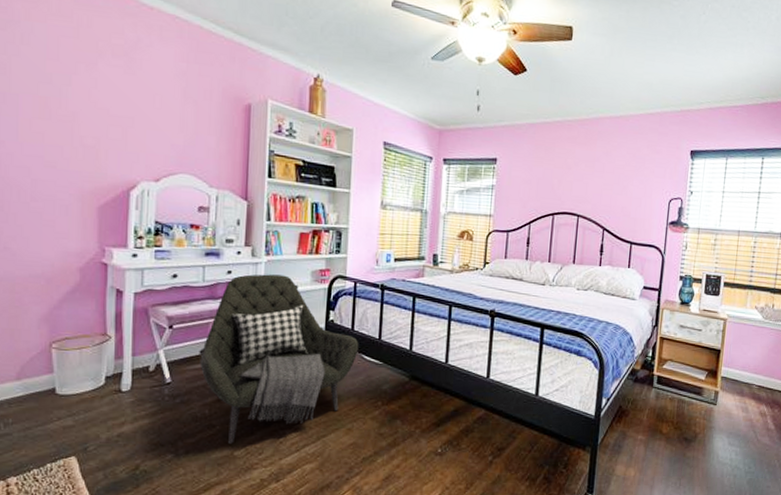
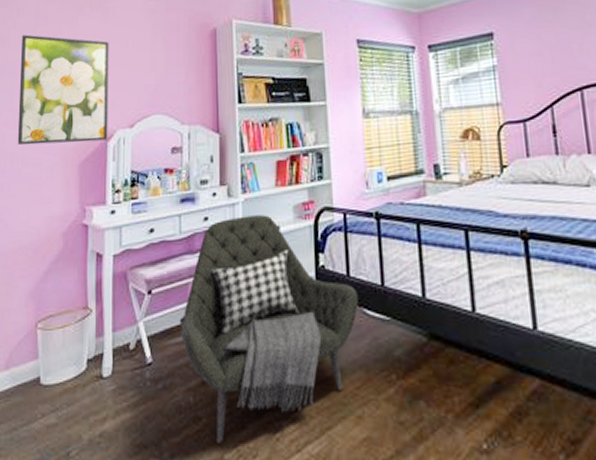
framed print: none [24,66,134,189] -> present [17,34,109,146]

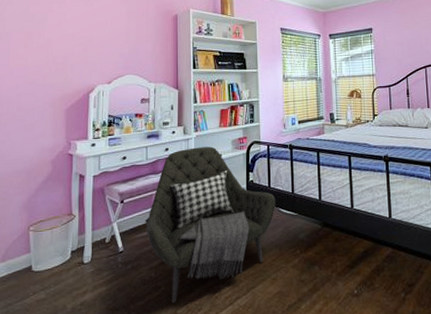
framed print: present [17,34,109,146] -> none [12,10,92,95]

